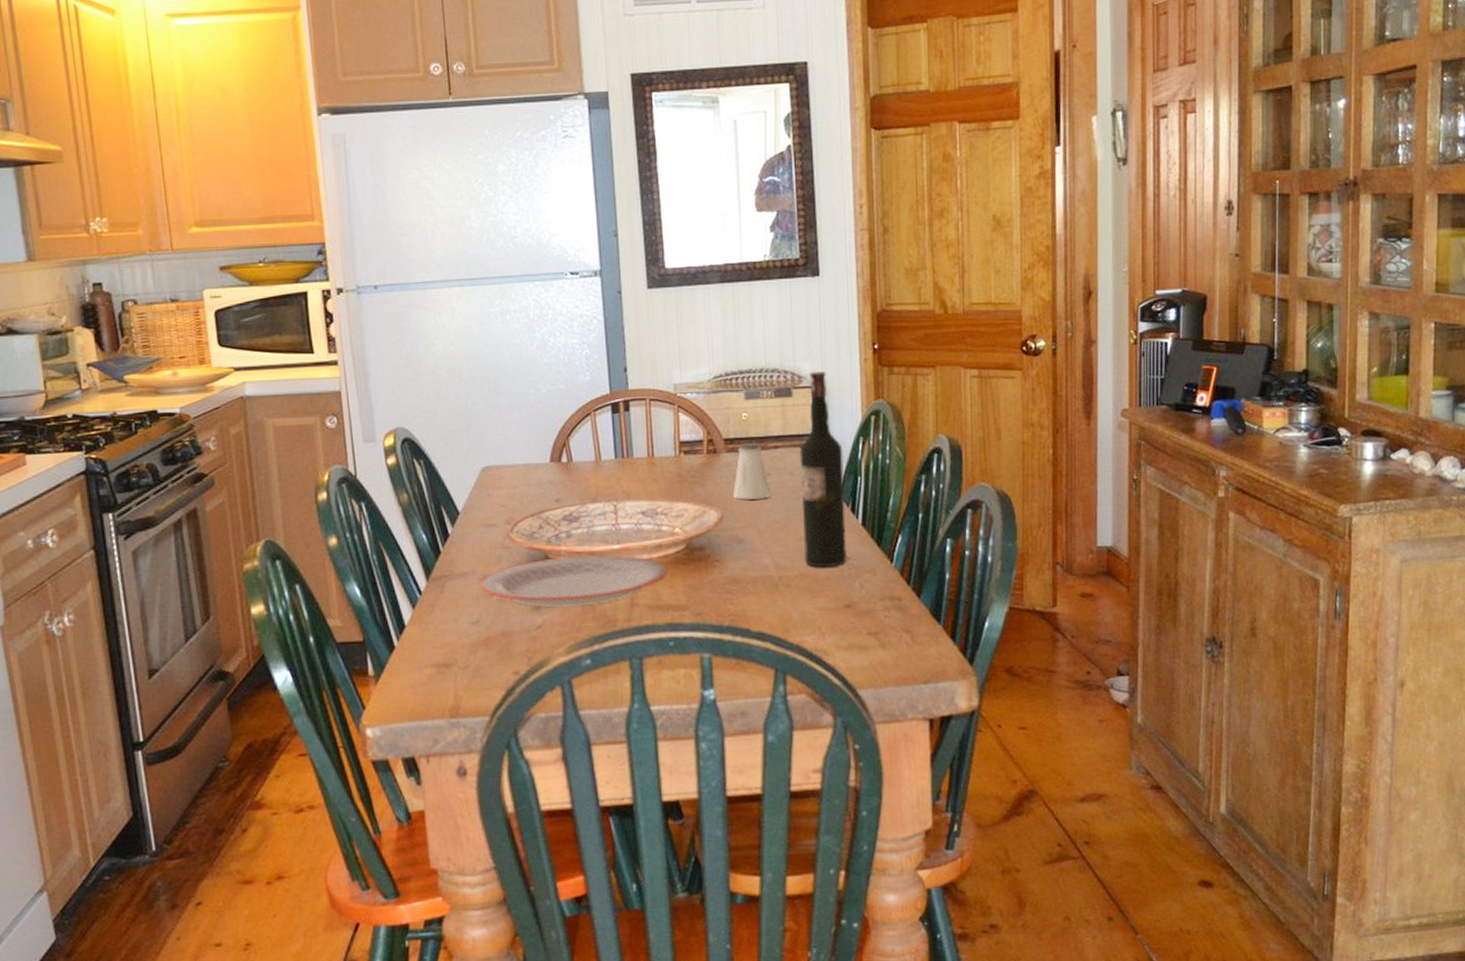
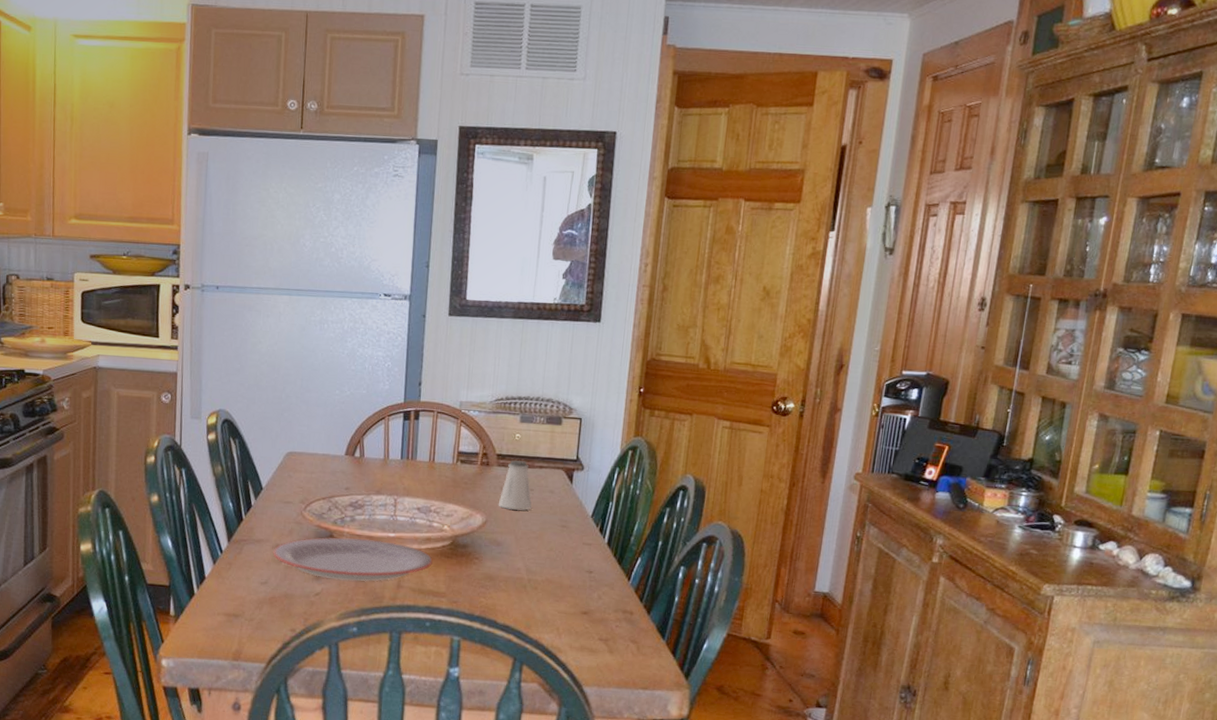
wine bottle: present [799,371,848,568] -> none [552,405,600,577]

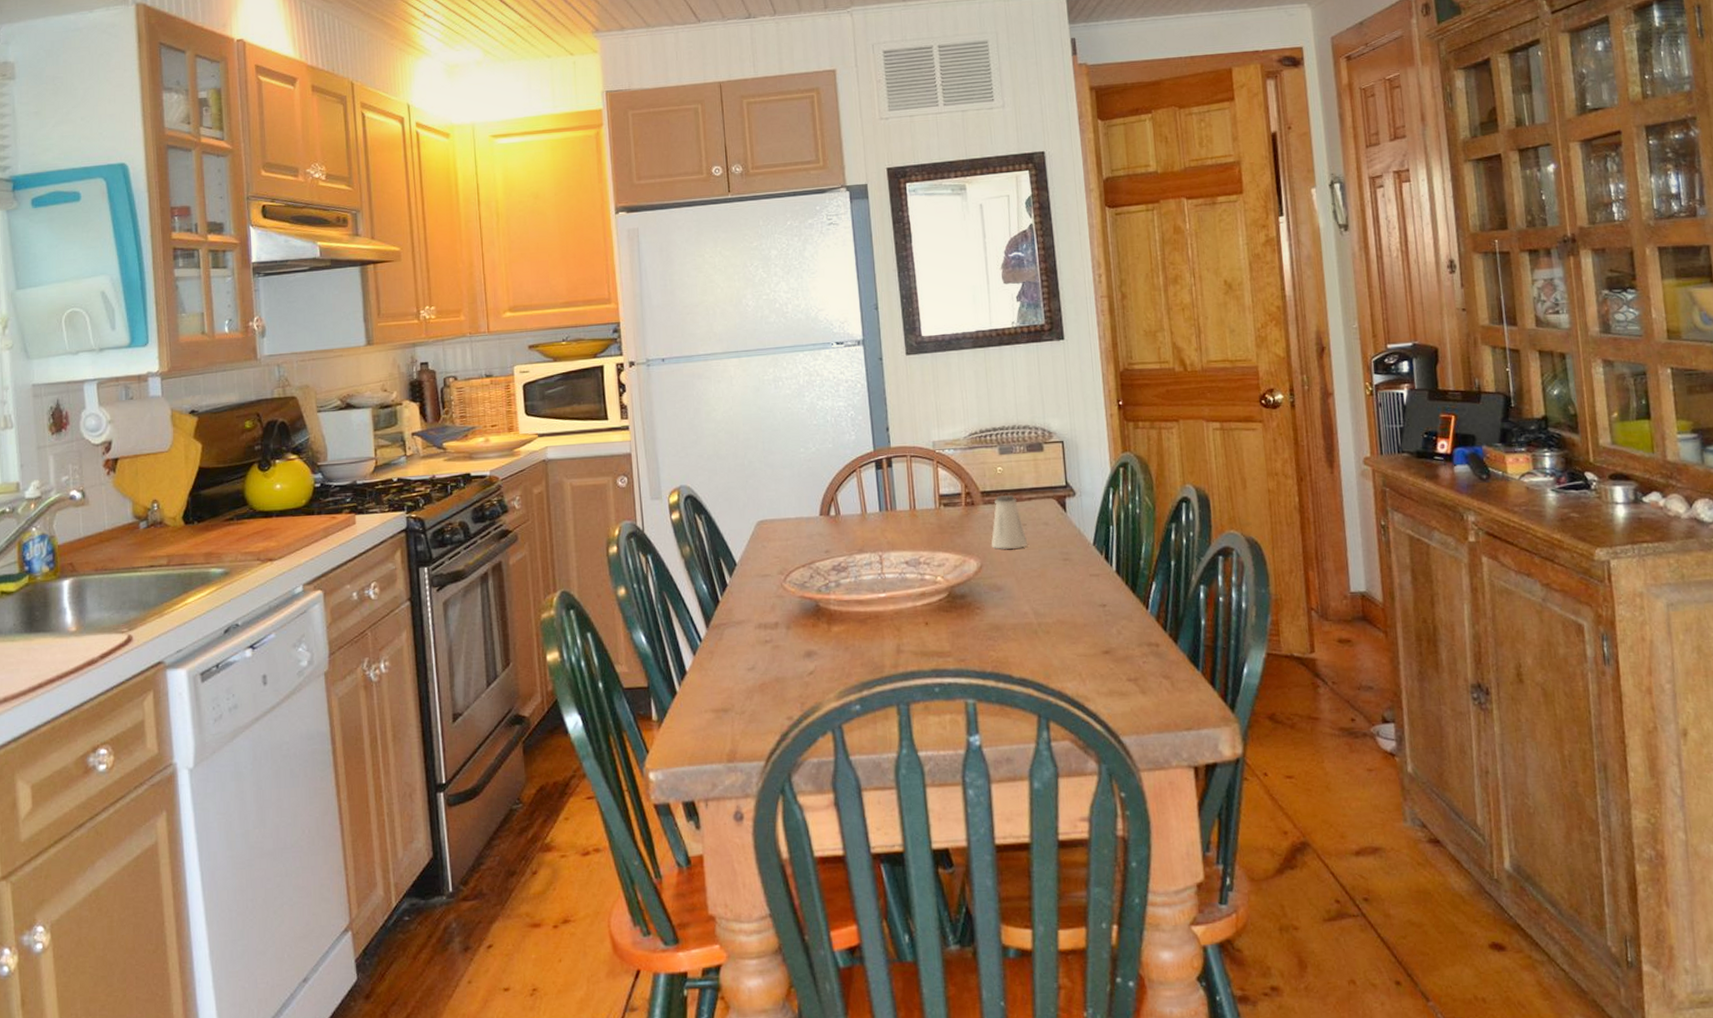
plate: present [273,537,433,581] -> none [756,603,931,654]

